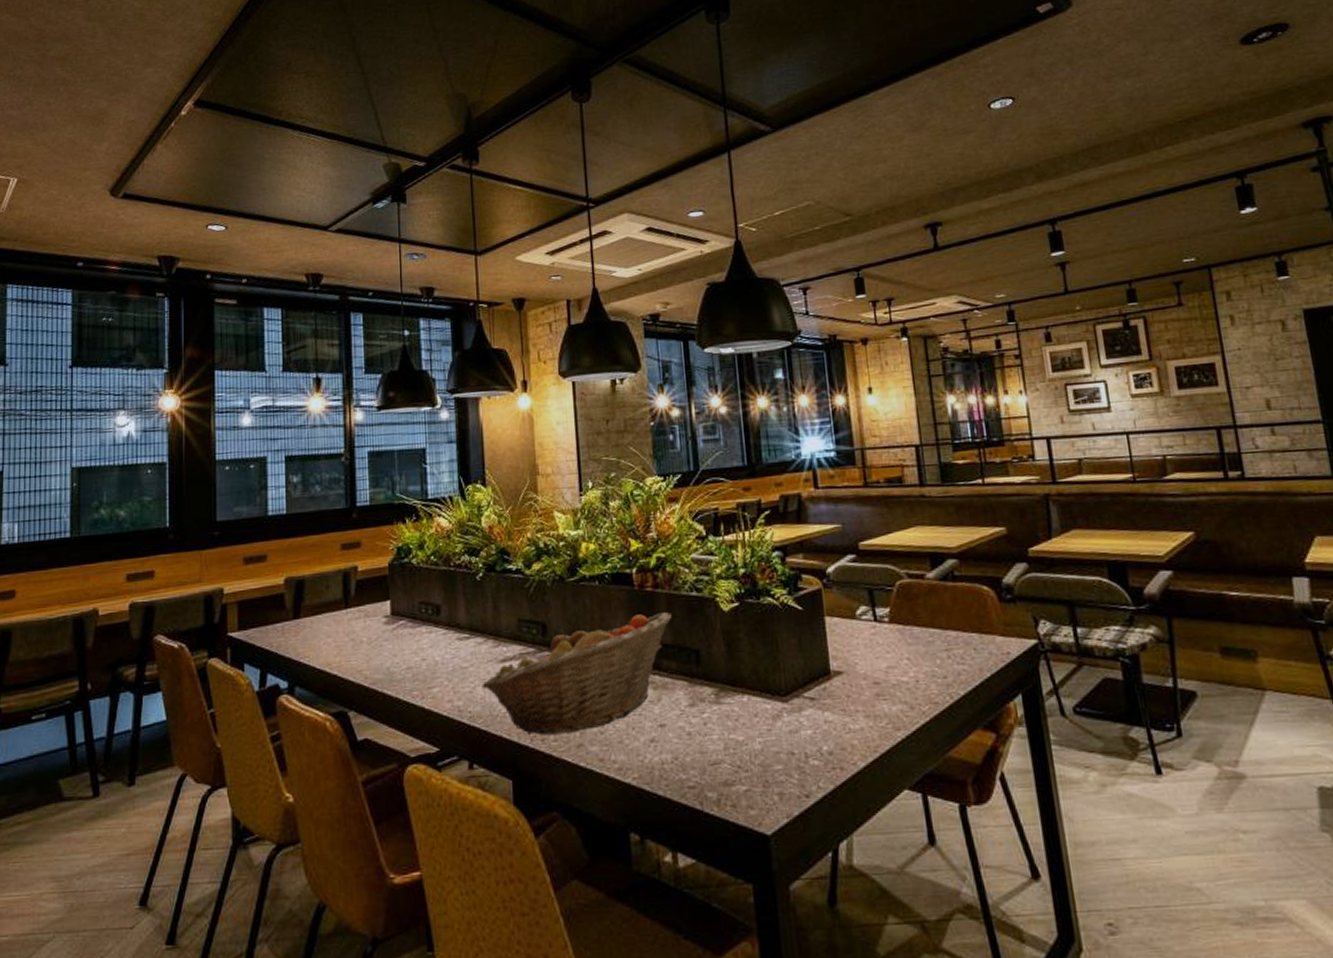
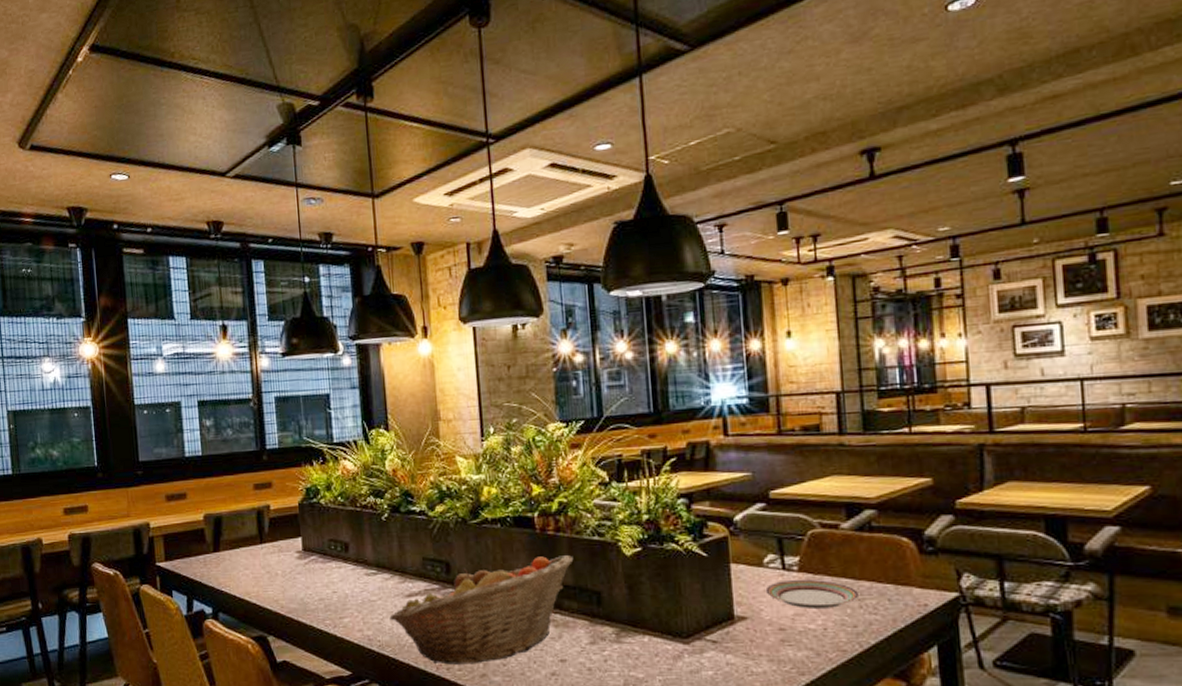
plate: none [859,631,948,661] -> present [765,580,860,608]

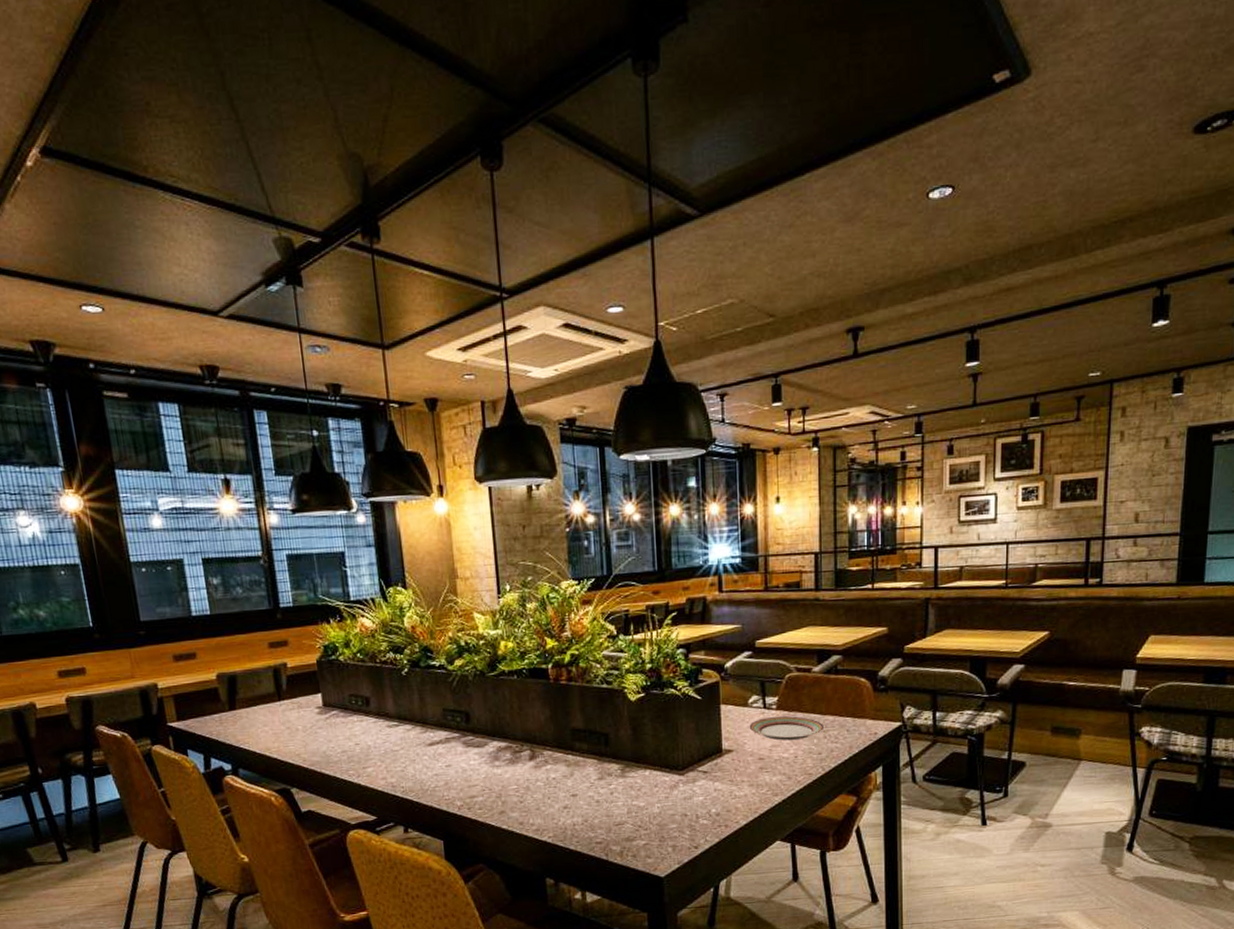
fruit basket: present [389,555,574,665] -> none [412,702,584,805]

